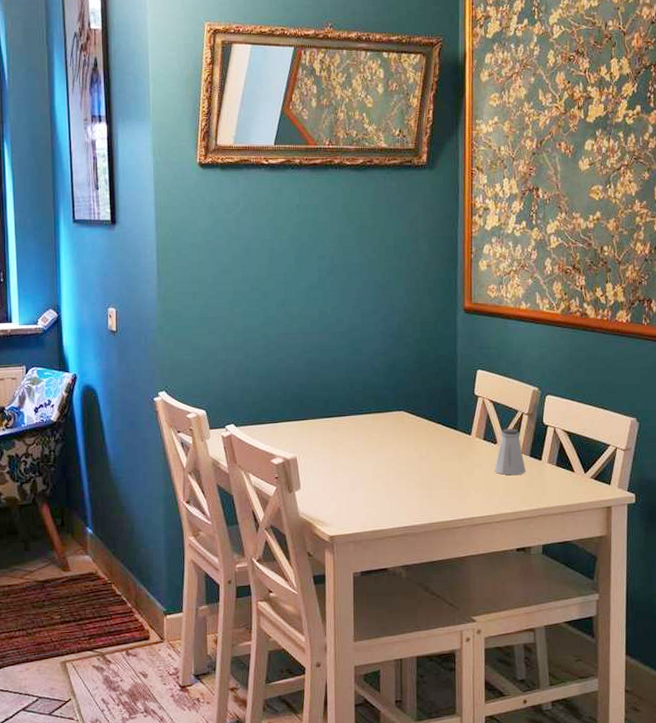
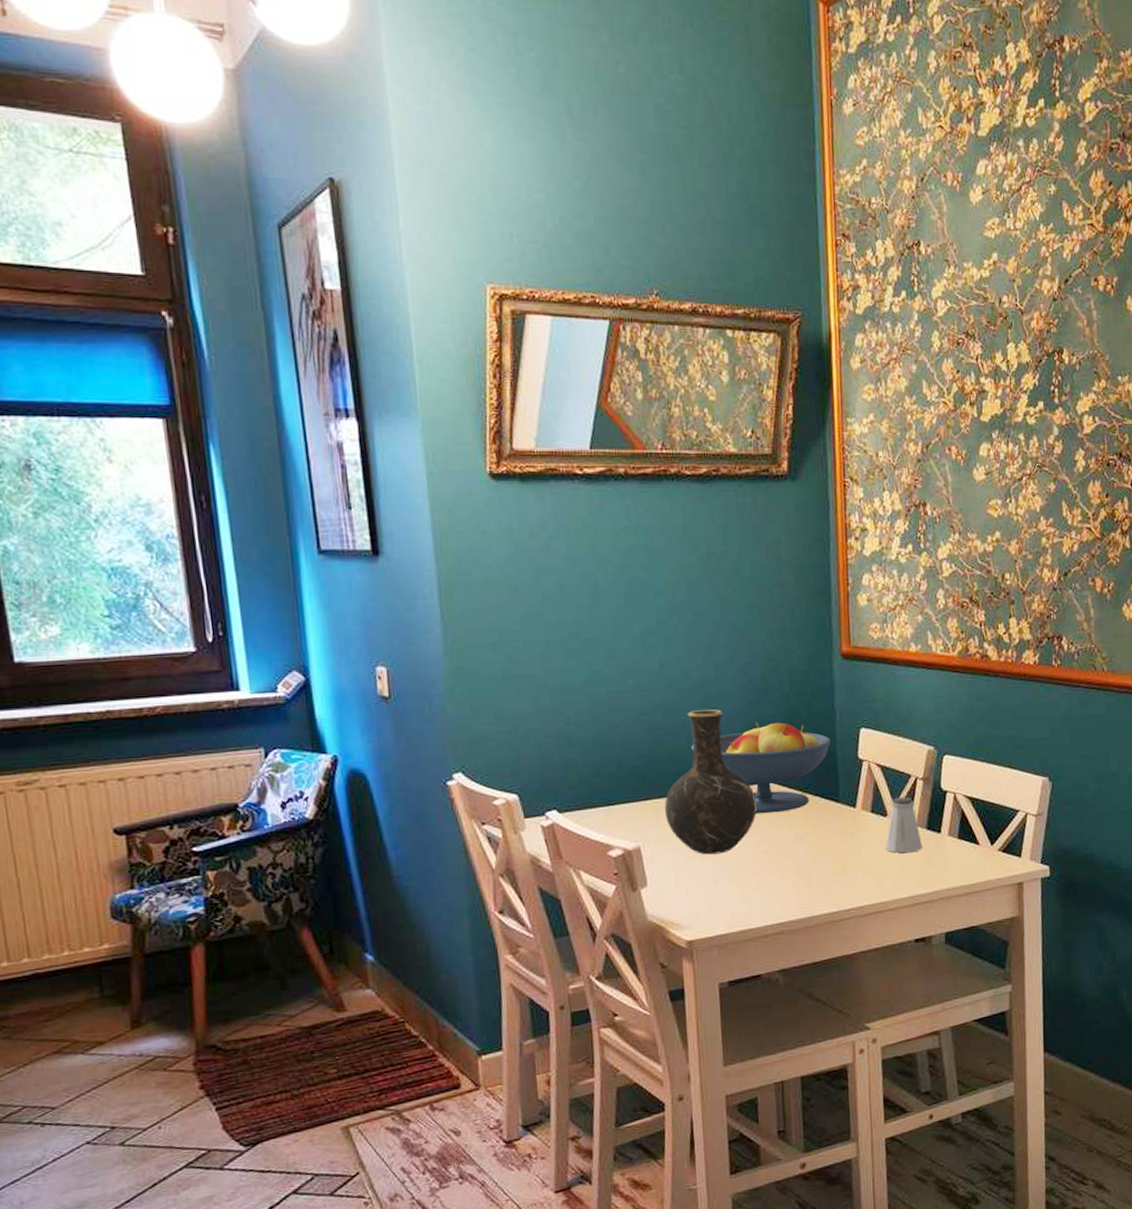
vase: none [318,350,390,467] -> present [665,709,757,855]
fruit bowl: none [340,361,452,436] -> present [691,721,831,814]

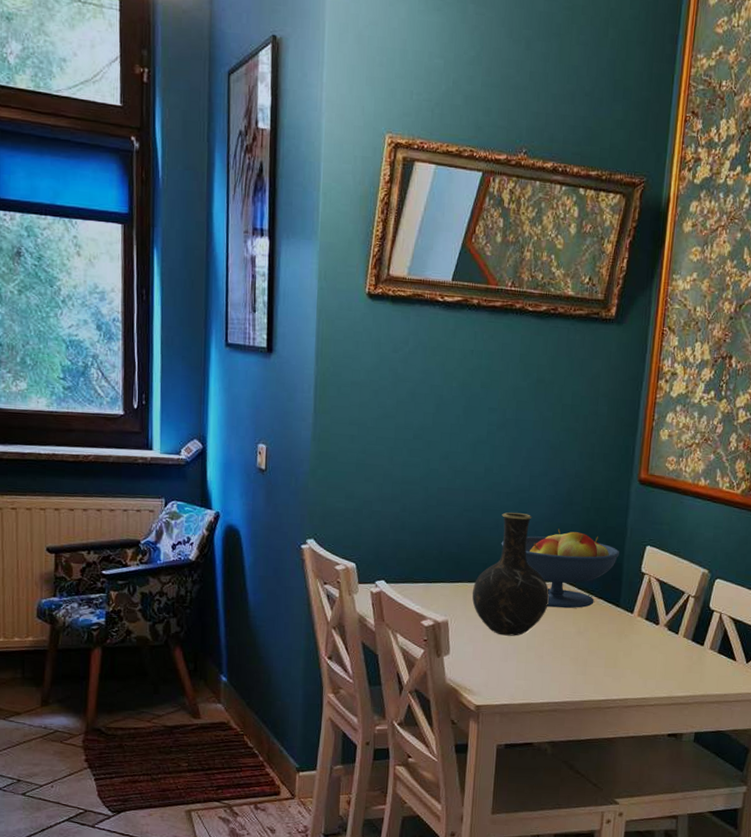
saltshaker: present [885,796,923,853] -> none [653,609,687,659]

